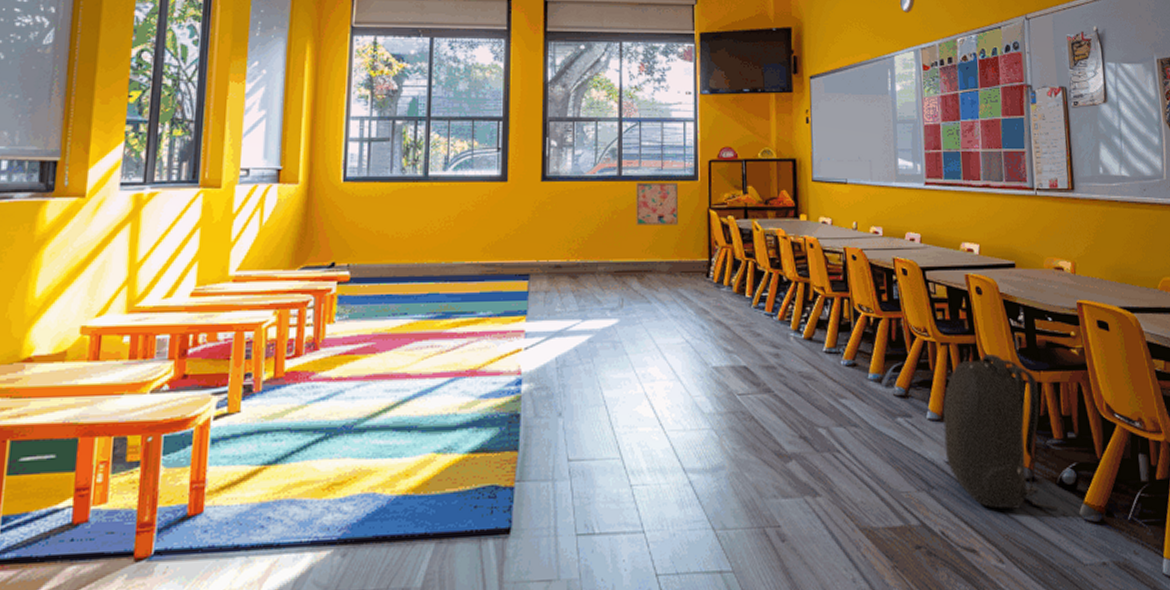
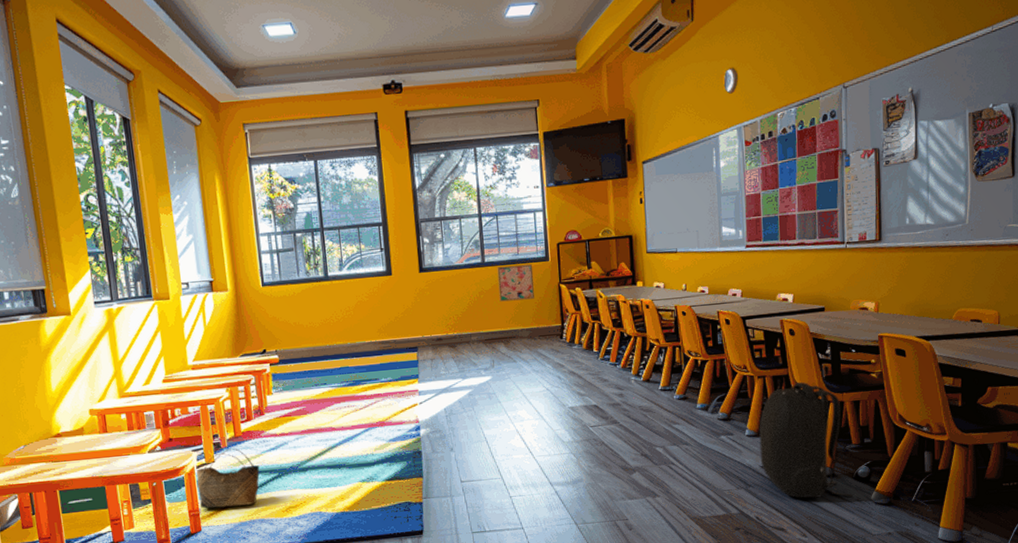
basket: none [207,393,301,480] -> present [196,448,260,509]

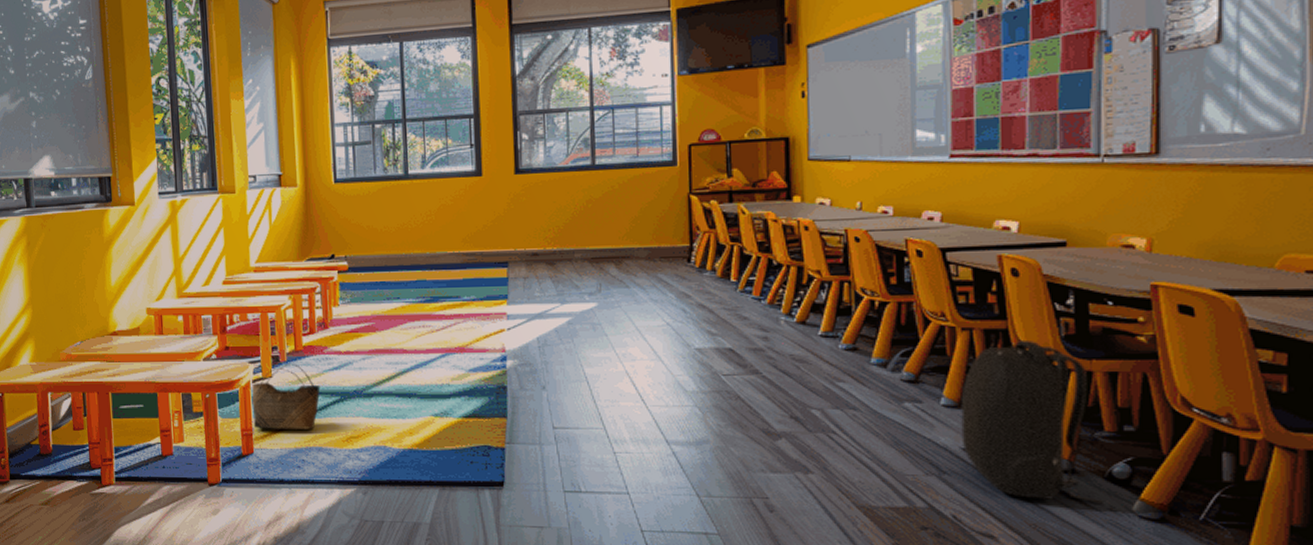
wall art: present [497,264,534,302] -> none [610,169,657,213]

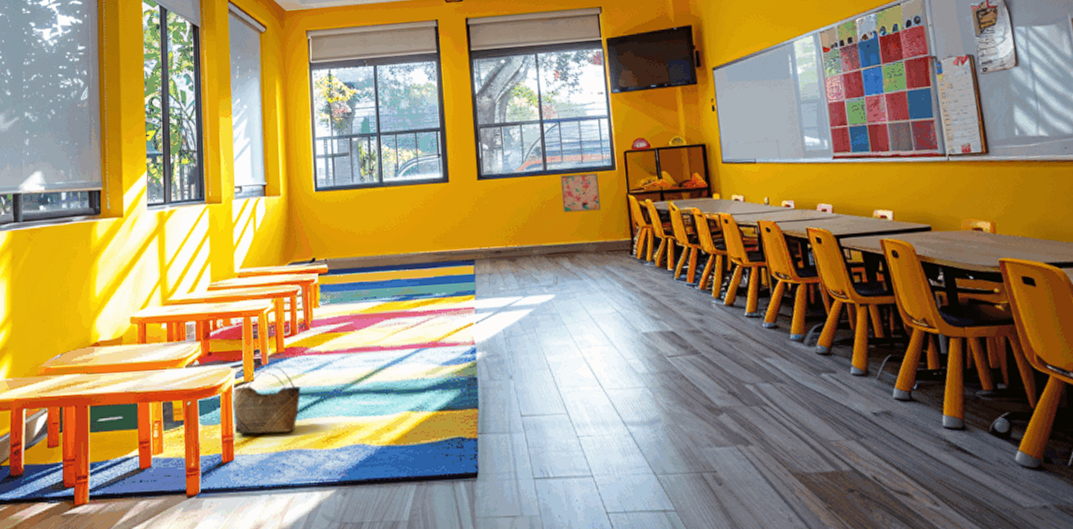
wall art: none [610,169,657,213] -> present [560,173,601,213]
backpack: present [961,339,1103,504] -> none [866,312,992,457]

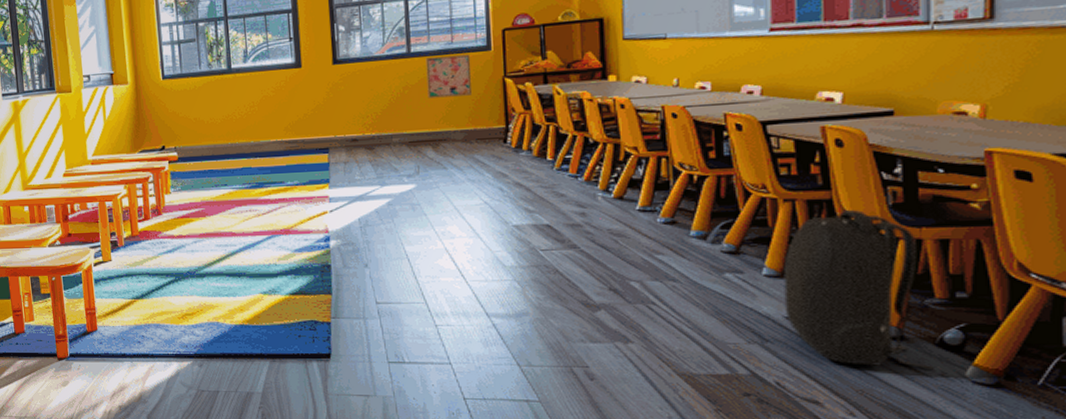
basket: present [233,365,301,435] -> none [93,247,156,308]
backpack: none [866,312,992,457] -> present [783,209,934,370]

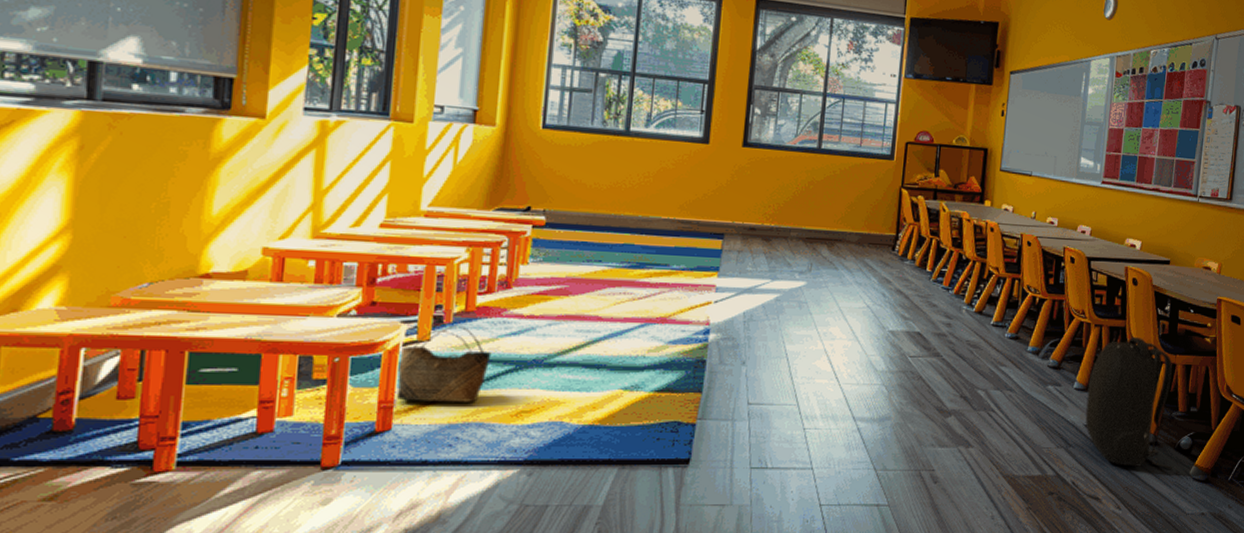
basket: none [93,247,156,308] -> present [396,325,492,402]
wall art: present [425,54,472,99] -> none [831,157,875,200]

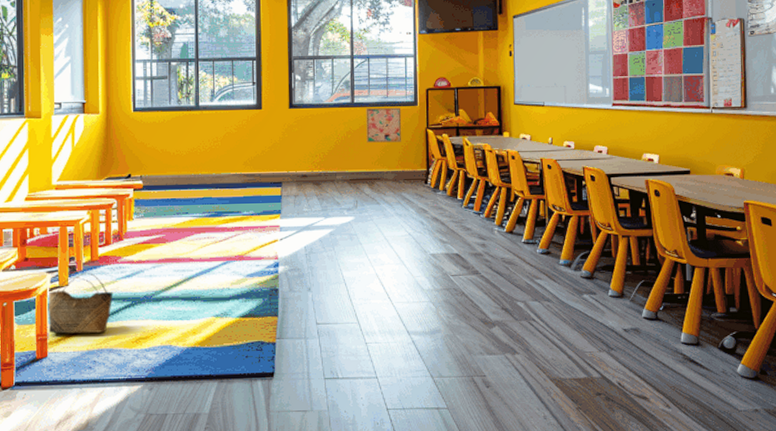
wall art: none [831,157,875,200] -> present [366,107,402,143]
backpack: present [1085,336,1173,469] -> none [622,244,718,368]

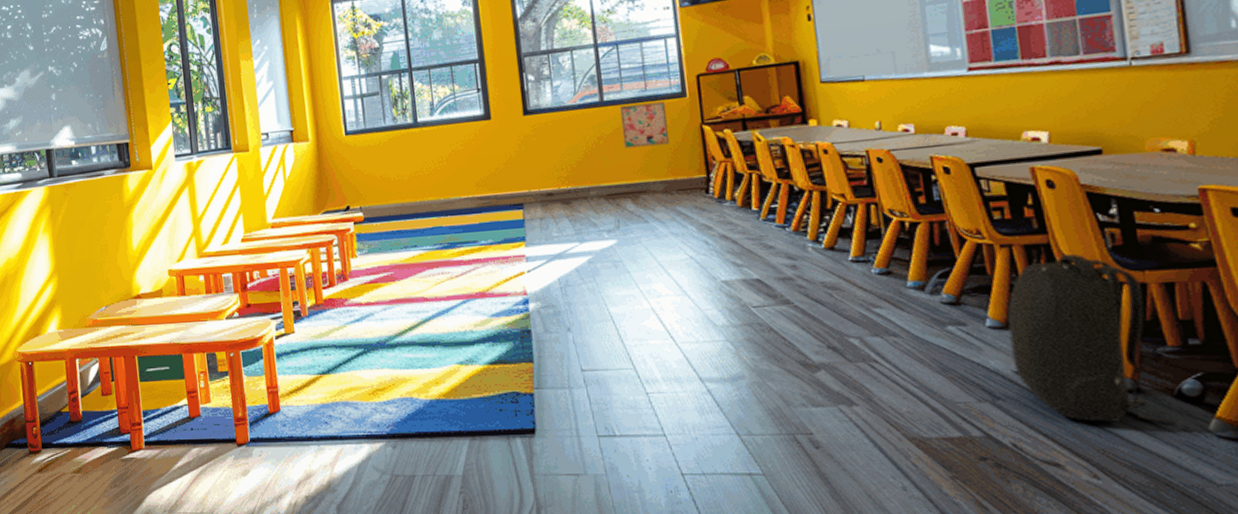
basket: present [48,272,113,334] -> none [275,317,343,386]
backpack: none [622,244,718,368] -> present [1006,253,1176,424]

